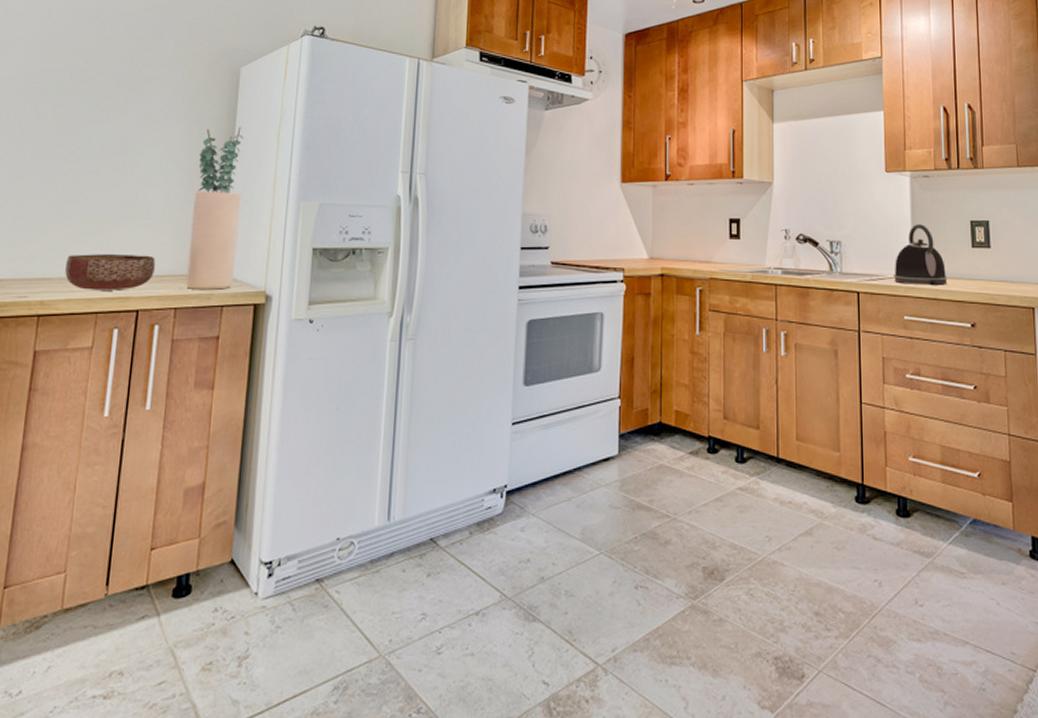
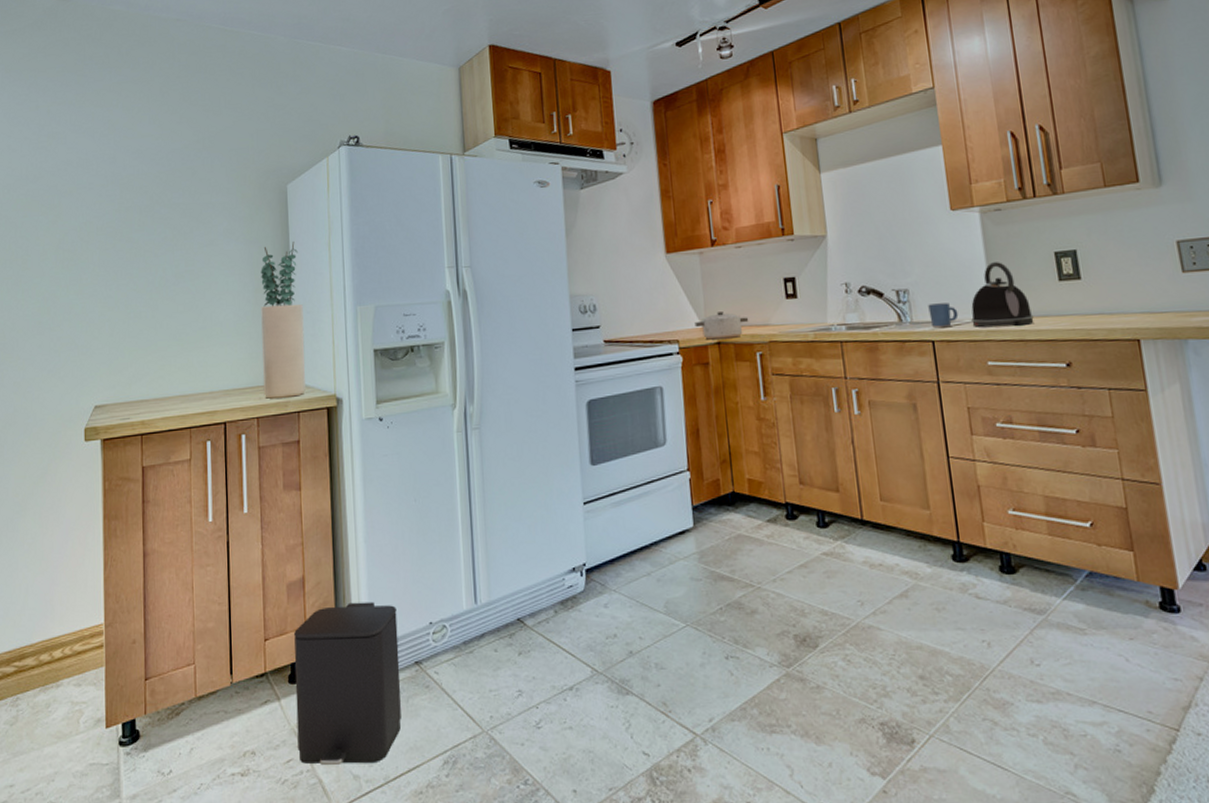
bowl: present [65,254,156,291] -> none [158,370,235,408]
pedal bin: none [173,513,303,688] -> present [293,601,401,765]
cooking pot: none [641,245,693,272] -> present [694,312,749,340]
mug: none [857,257,883,281] -> present [928,303,959,329]

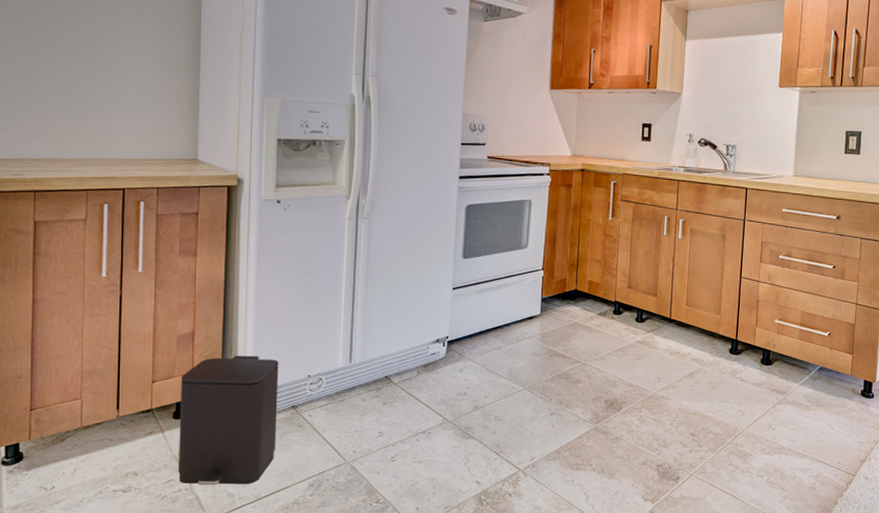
vase: present [261,242,306,399] -> none [165,28,210,173]
cooking pot: present [694,312,749,340] -> none [565,144,610,167]
mug: present [928,303,959,329] -> none [747,159,769,179]
kettle: present [971,262,1034,328] -> none [777,133,822,184]

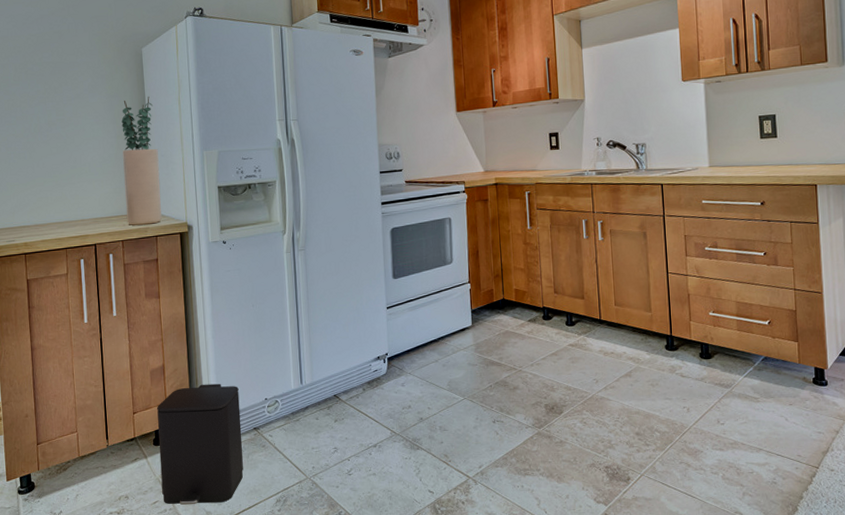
vase: none [165,28,210,173] -> present [121,97,162,225]

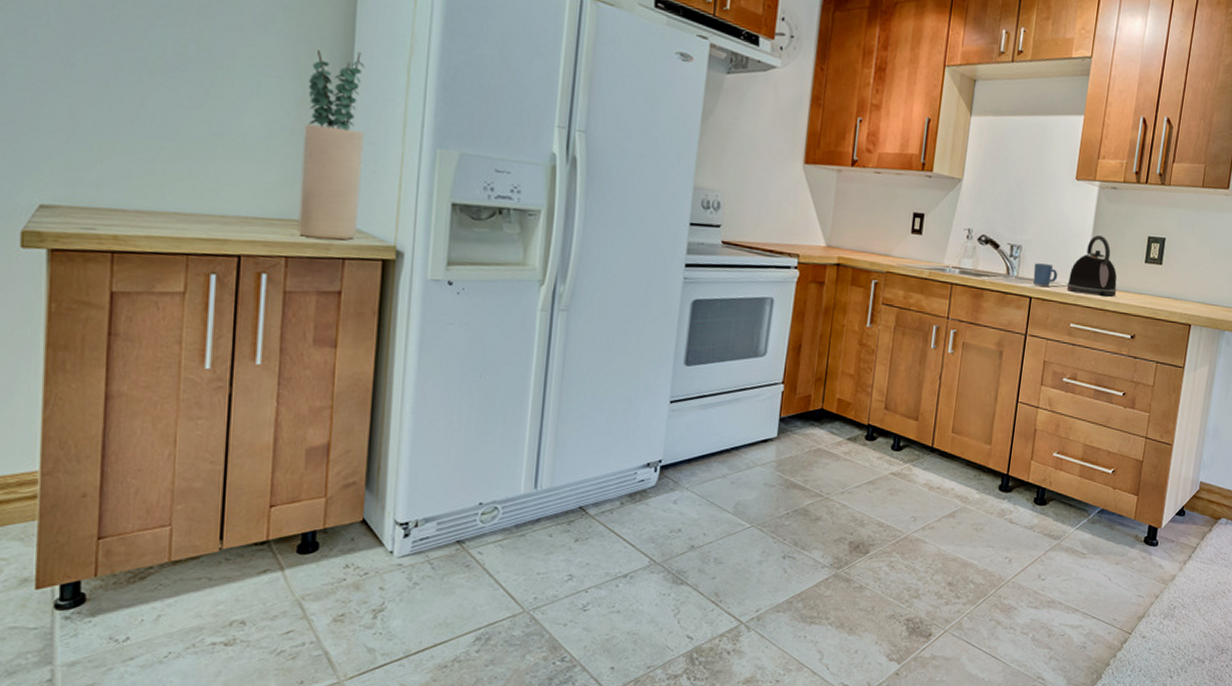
pedal bin: present [156,383,243,505] -> none [302,475,442,637]
mug: none [660,154,683,174] -> present [1033,263,1058,288]
kettle: none [692,123,739,175] -> present [1066,235,1118,297]

